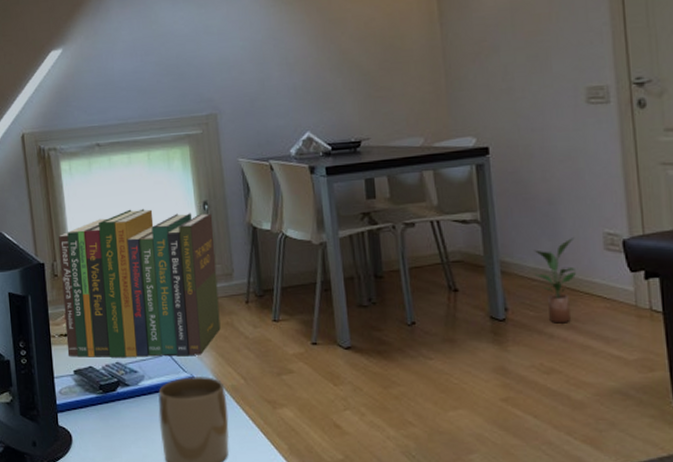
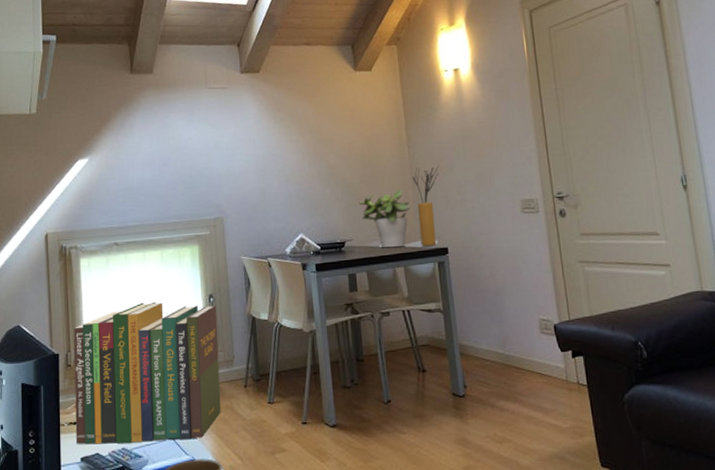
potted plant: none [377,78,443,148] -> present [358,190,411,248]
vase: none [445,47,479,147] -> present [412,166,439,247]
potted plant: present [534,238,576,324] -> none [486,323,519,398]

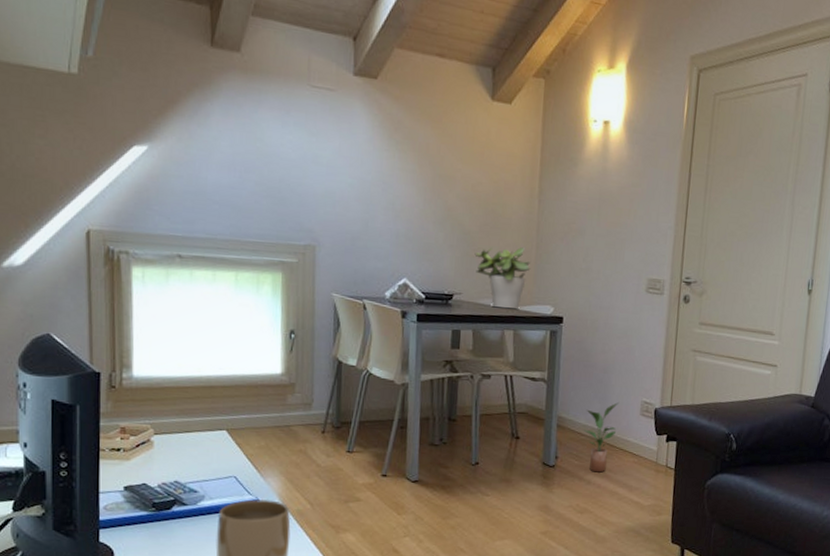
books: present [73,301,221,445] -> none [118,328,298,480]
vase: present [412,166,439,247] -> none [535,225,569,314]
potted plant: none [486,323,519,398] -> present [584,402,618,473]

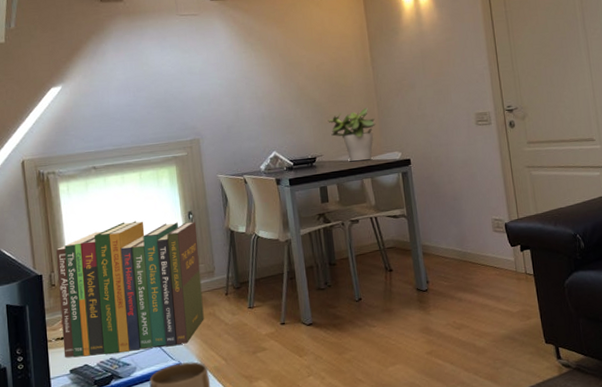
books: none [118,328,298,480] -> present [55,221,204,358]
potted plant: present [584,402,618,473] -> none [445,224,475,290]

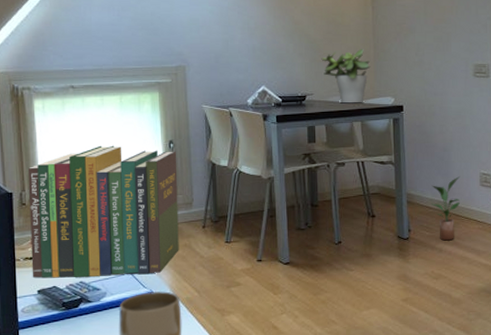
potted plant: none [445,224,475,290] -> present [431,176,460,241]

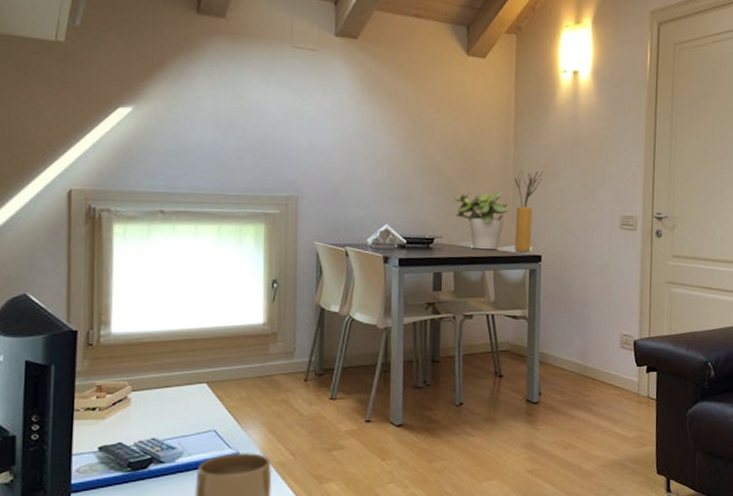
books: present [27,145,179,278] -> none [93,281,281,433]
vase: none [374,28,400,104] -> present [514,169,544,253]
potted plant: present [431,176,460,241] -> none [566,336,598,407]

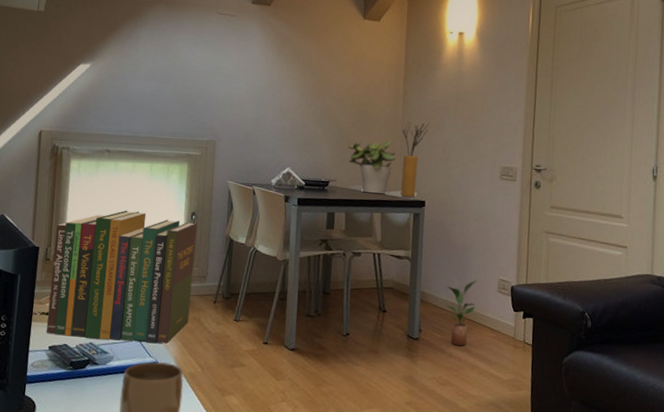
books: none [93,281,281,433] -> present [46,210,198,344]
potted plant: none [566,336,598,407] -> present [445,280,477,347]

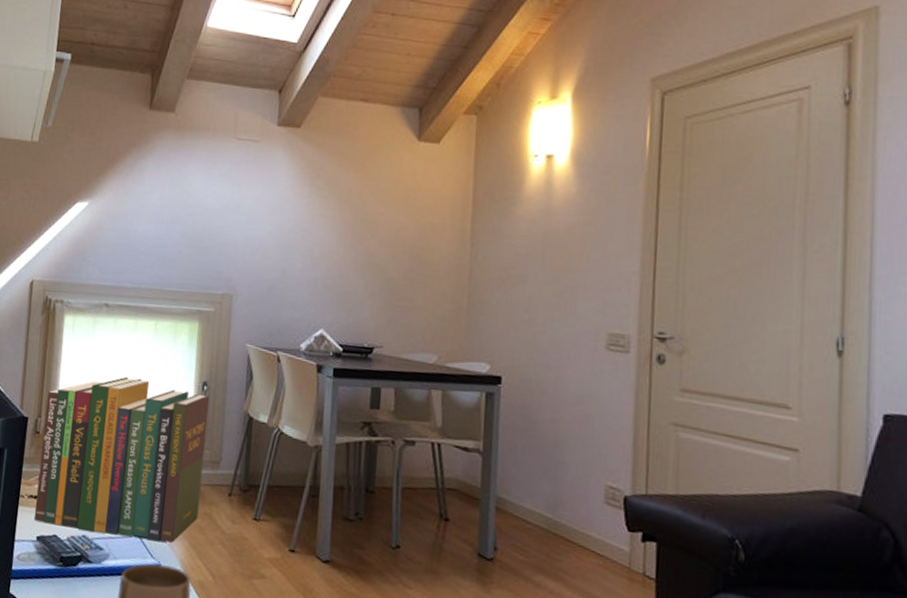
potted plant: present [348,140,396,194] -> none [398,296,462,366]
vase: present [400,121,429,198] -> none [468,271,507,372]
potted plant: present [445,280,477,347] -> none [530,485,574,575]

